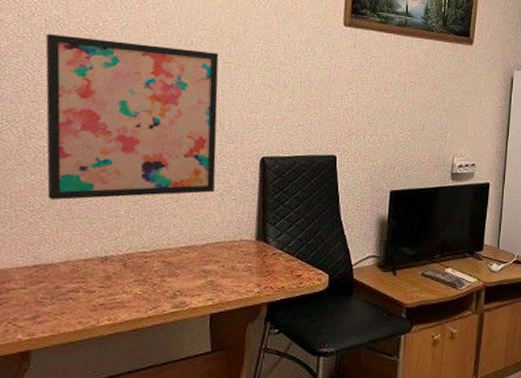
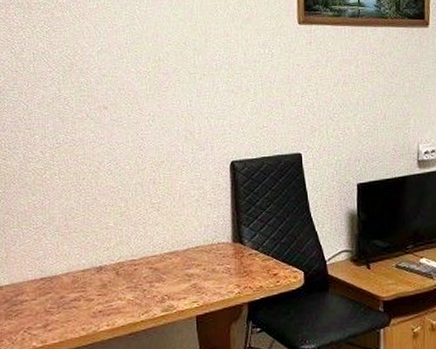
wall art: present [45,34,219,201] -> none [35,65,190,218]

